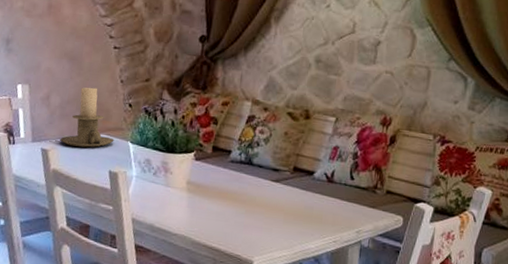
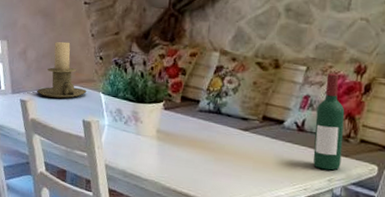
wine bottle: none [342,124,372,222] -> present [313,73,345,170]

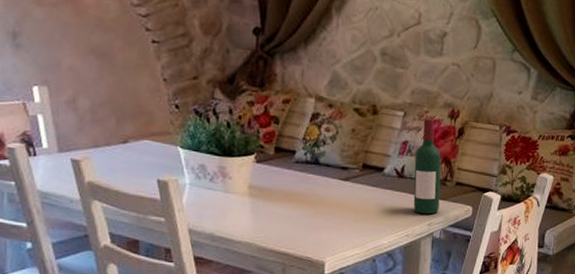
candle holder: present [37,41,87,98] -> none [94,87,161,155]

